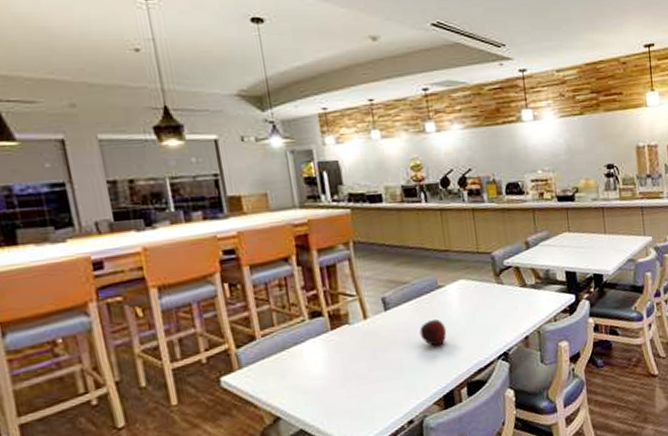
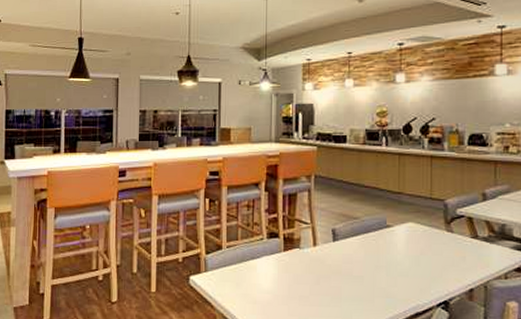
fruit: present [419,319,447,346] -> none [363,257,389,282]

